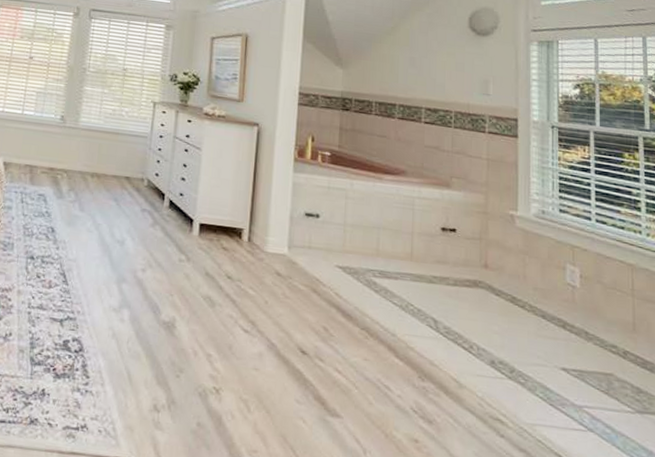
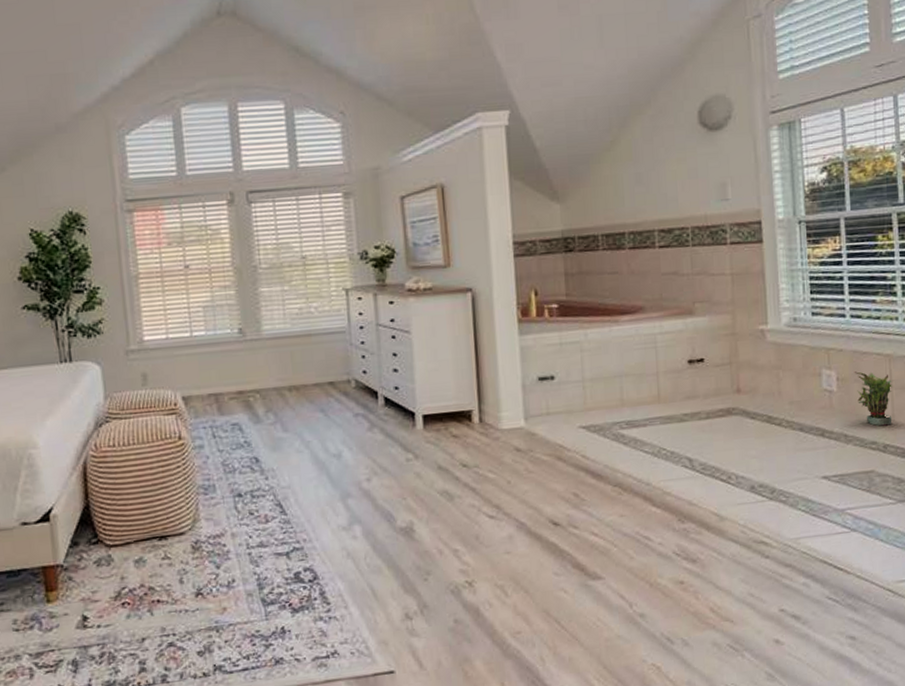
potted plant: none [597,273,634,333] -> present [854,371,893,426]

